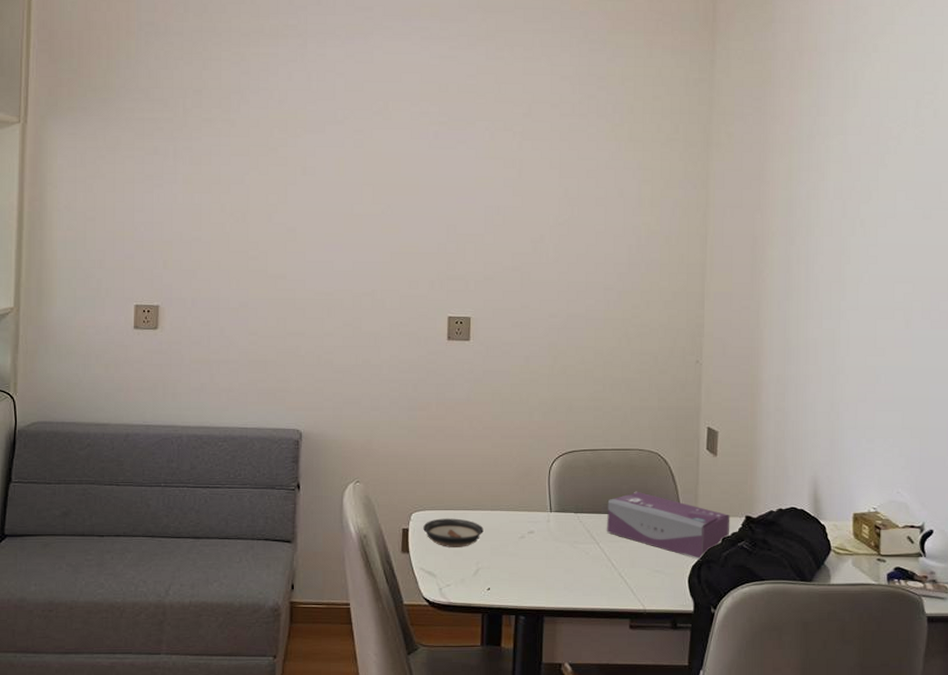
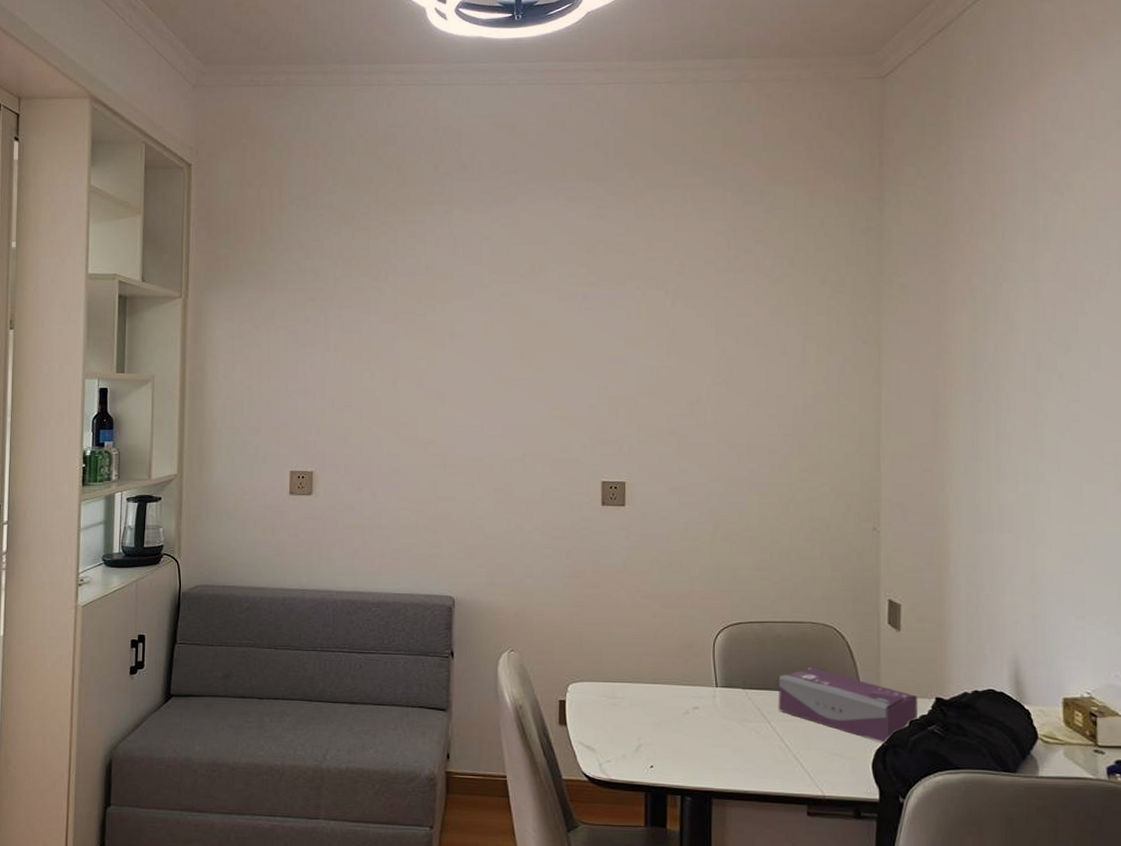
saucer: present [423,518,484,547] -> none [581,690,645,722]

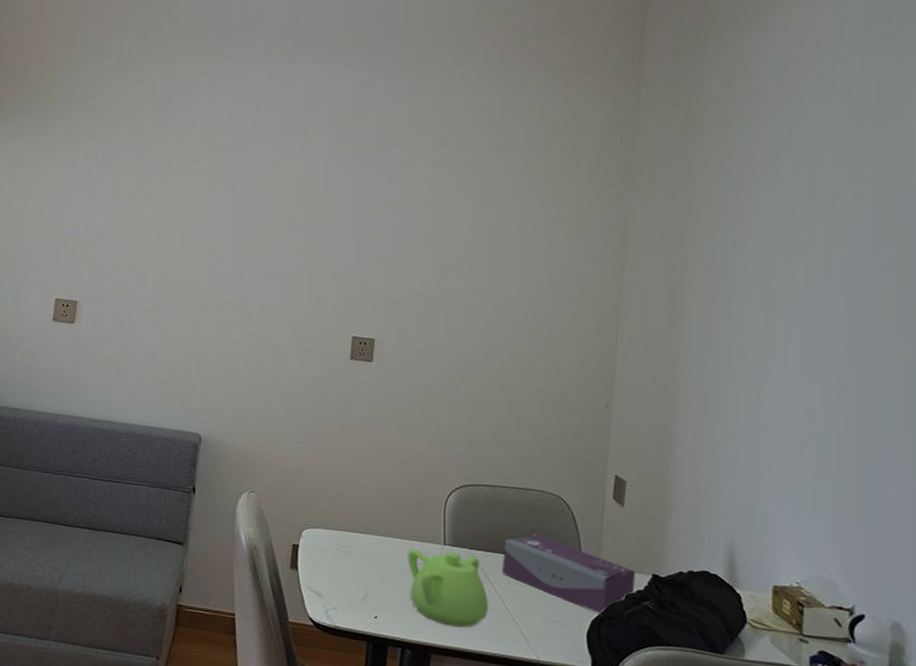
teapot: none [678,693,767,769] -> present [407,549,488,628]

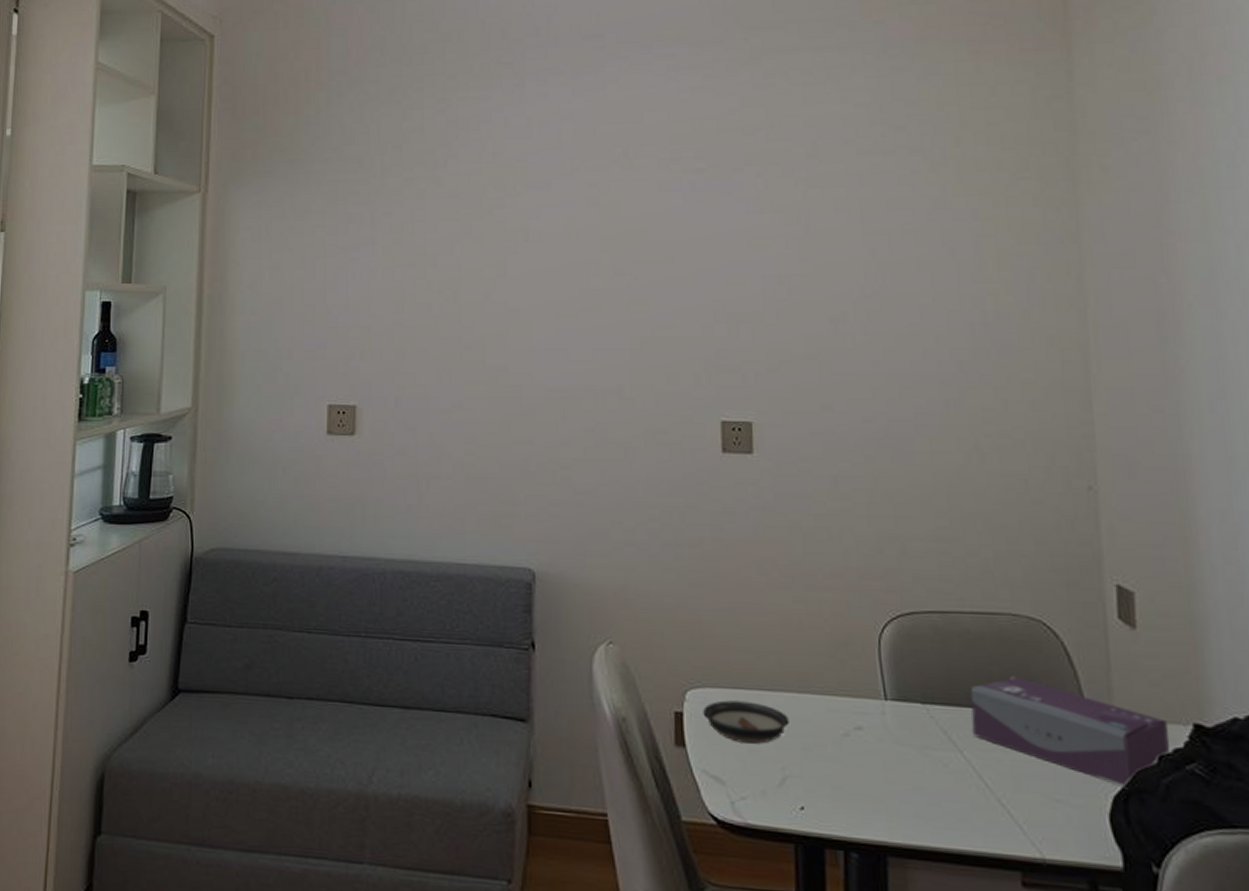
saucer: none [313,538,375,571] -> present [703,700,789,744]
teapot: present [407,549,488,628] -> none [834,708,960,817]

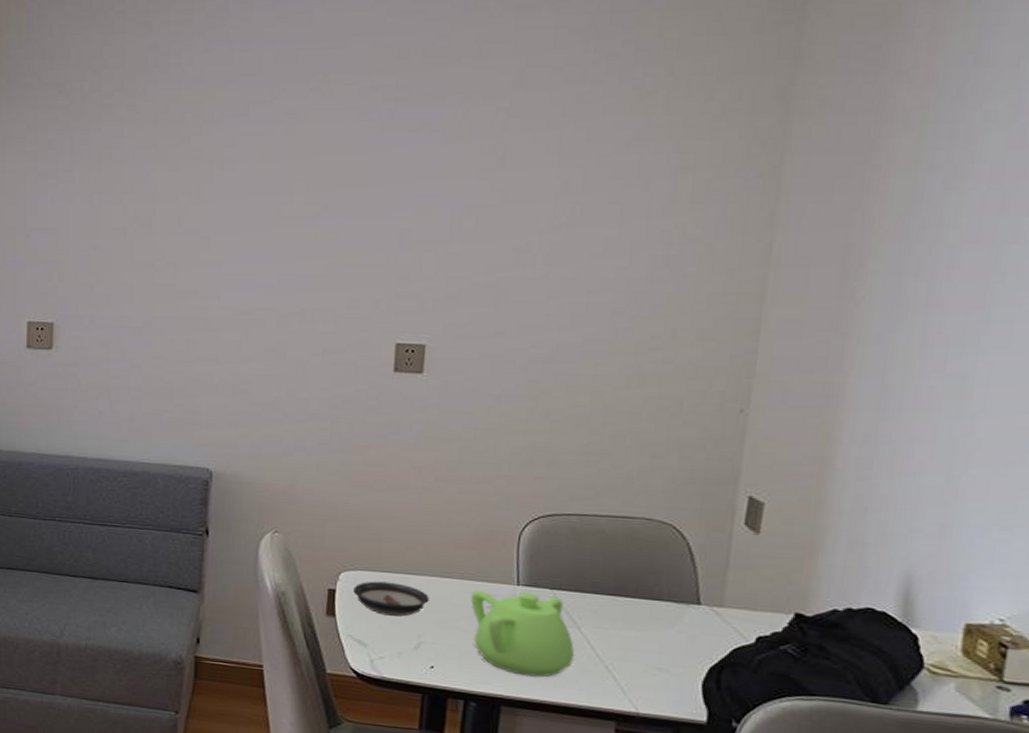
teapot: none [834,708,960,817] -> present [470,590,574,677]
tissue box: present [970,676,1170,789] -> none [593,569,772,663]

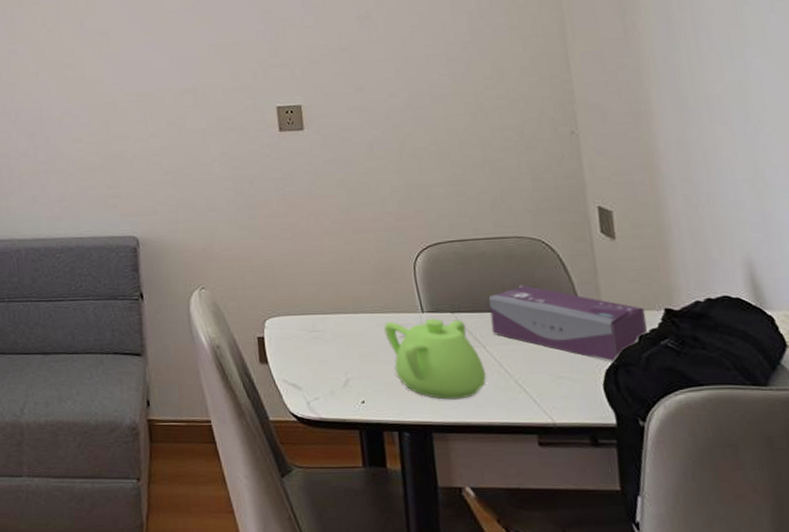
saucer: present [353,581,429,617] -> none [280,324,348,356]
tissue box: none [593,569,772,663] -> present [488,285,648,364]

